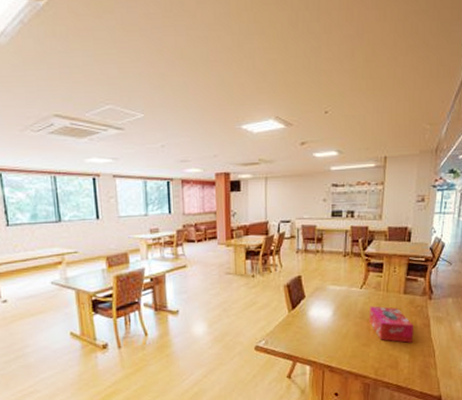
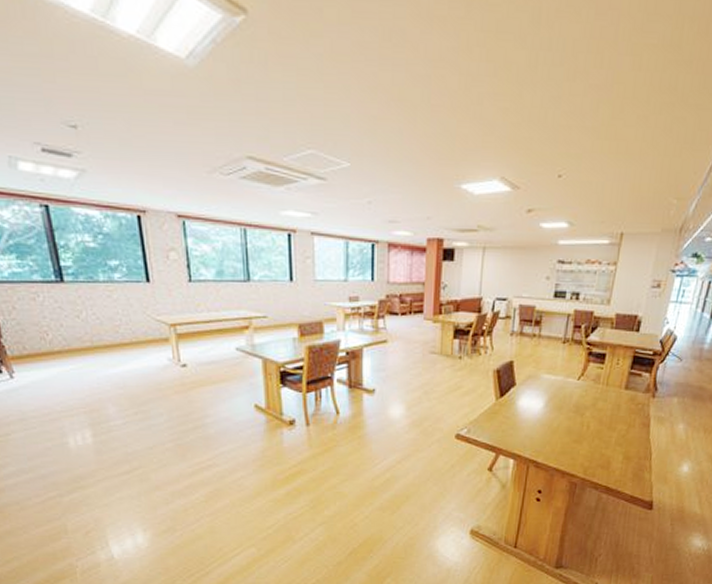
tissue box: present [369,306,414,343] -> none [583,400,632,442]

